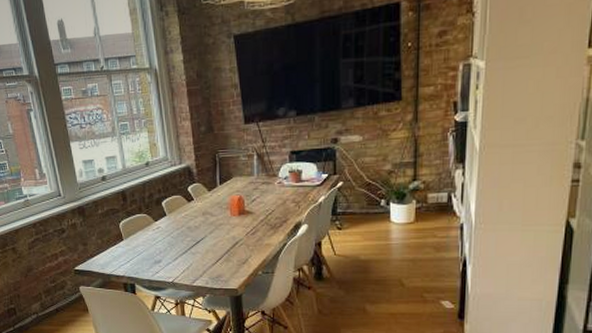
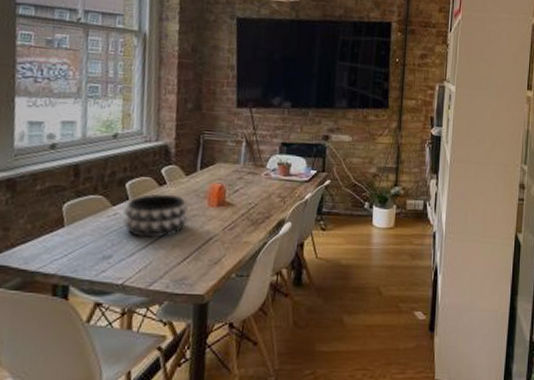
decorative bowl: none [164,208,215,245] -> present [123,193,188,238]

